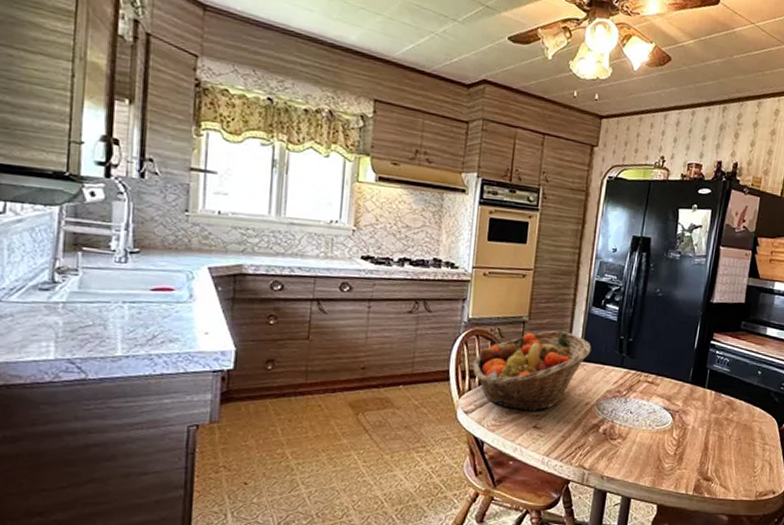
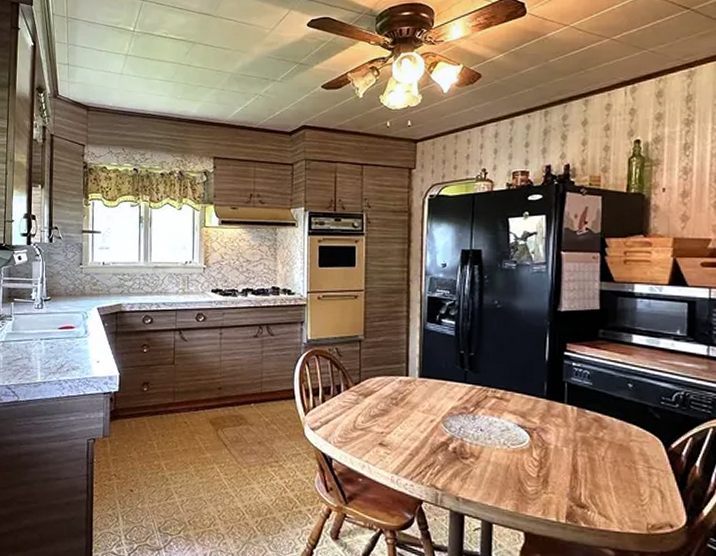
fruit basket: present [472,330,591,413] -> none [315,347,430,430]

